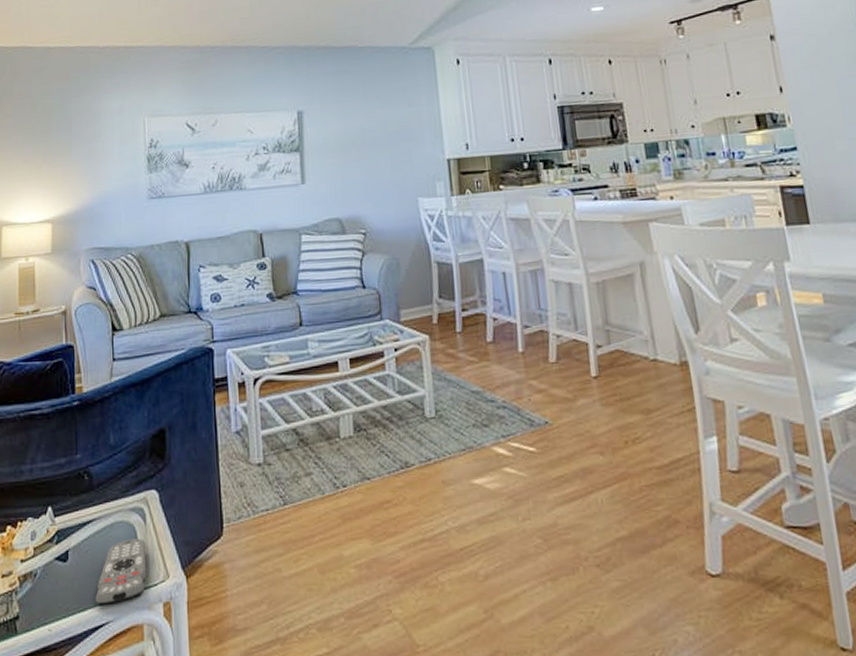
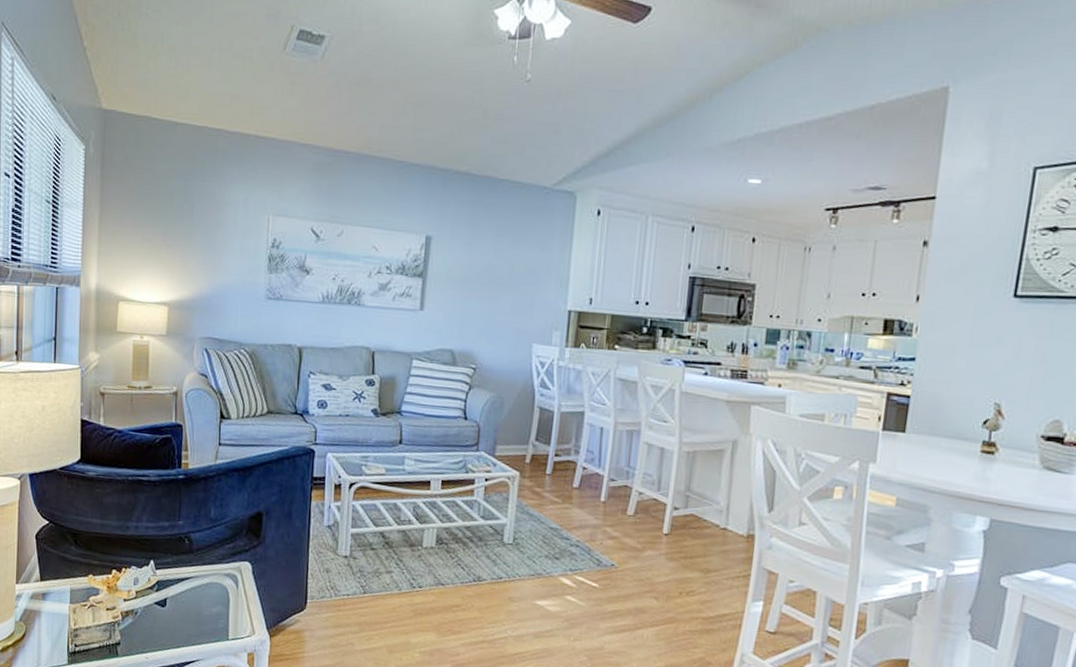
remote control: present [95,539,147,606] -> none [188,598,237,647]

